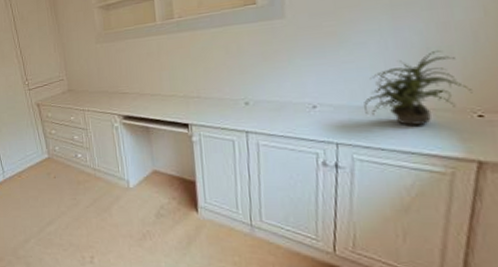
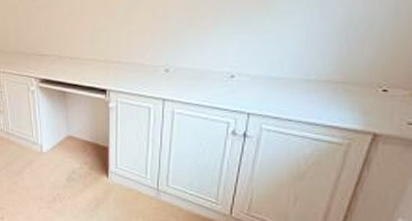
potted plant: present [364,49,473,125] -> none [280,22,383,97]

